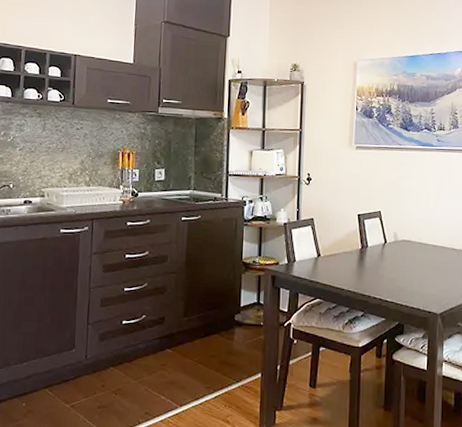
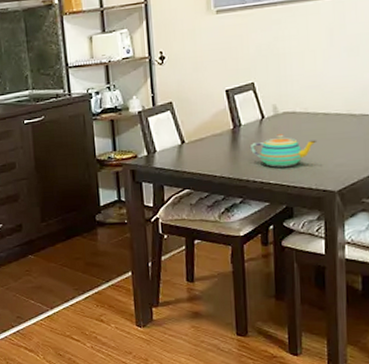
teapot: none [373,258,427,288] -> present [249,134,318,167]

